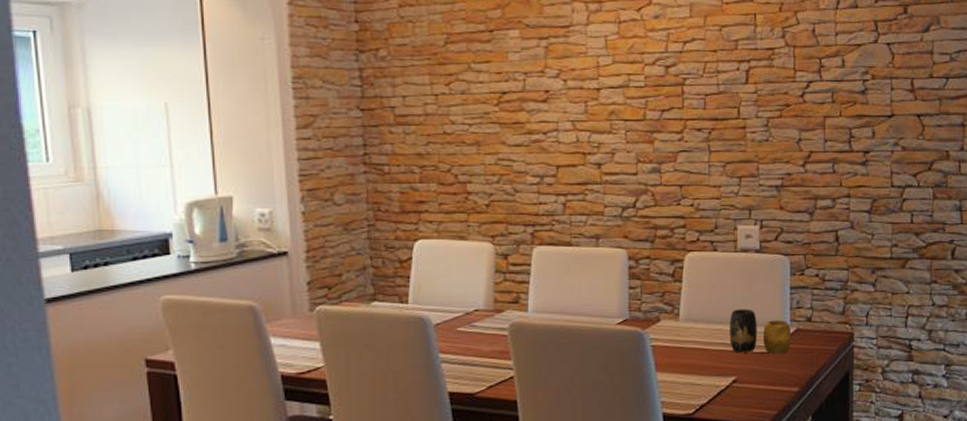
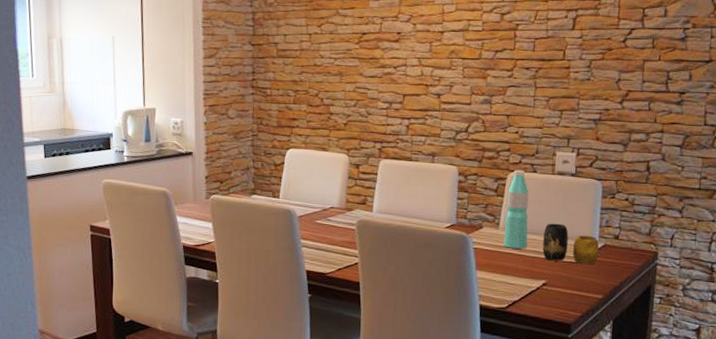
water bottle: none [685,249,713,342] -> present [503,169,529,249]

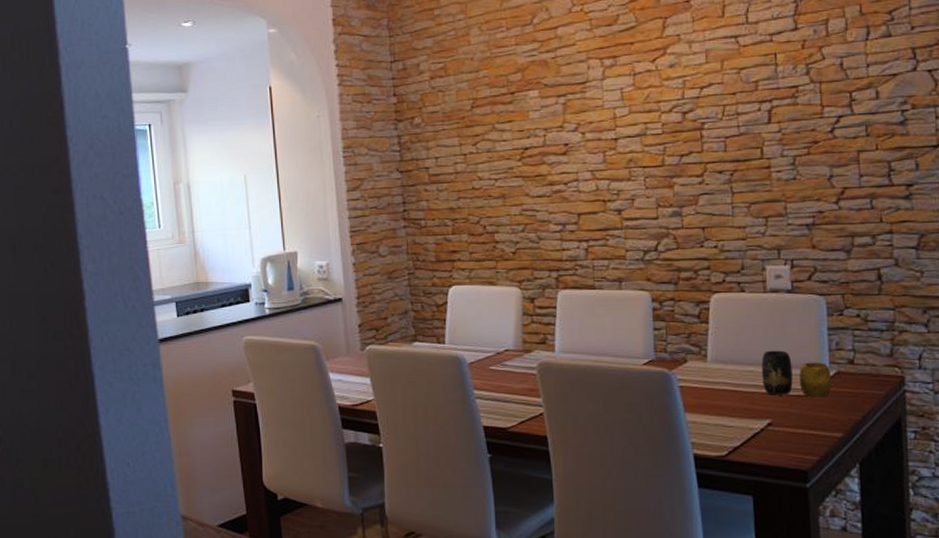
water bottle: present [503,169,529,249] -> none [713,290,744,384]

